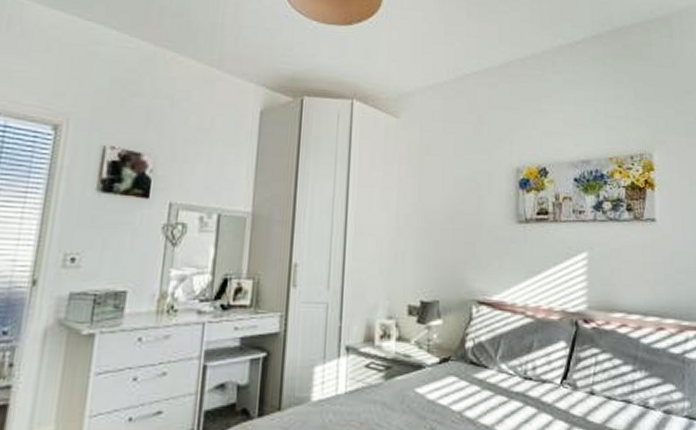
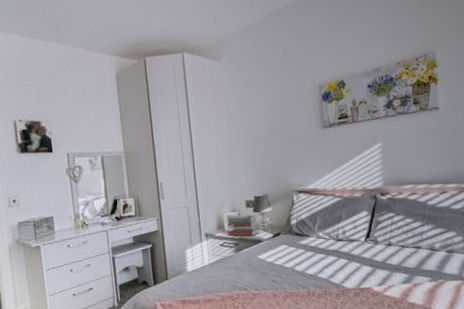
books: none [377,324,421,359] -> present [227,214,259,237]

